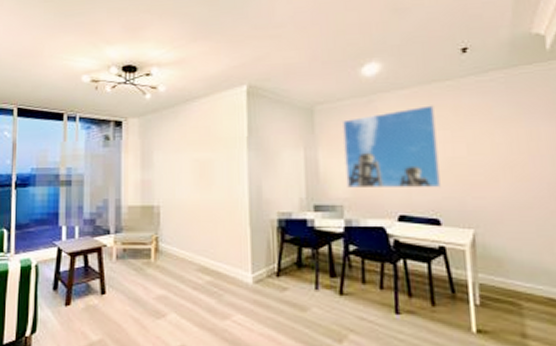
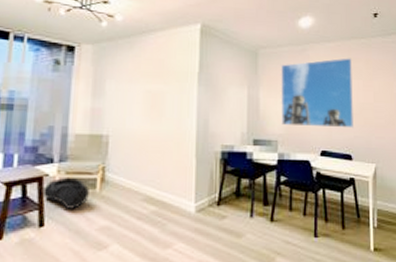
bag: none [102,247,144,278] -> present [42,177,89,209]

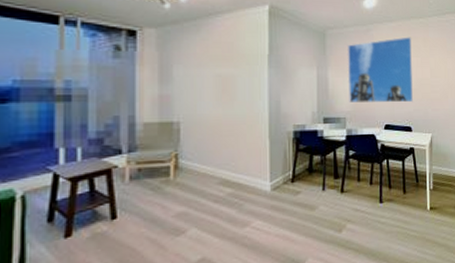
bag: present [42,177,89,209] -> none [112,167,163,199]

